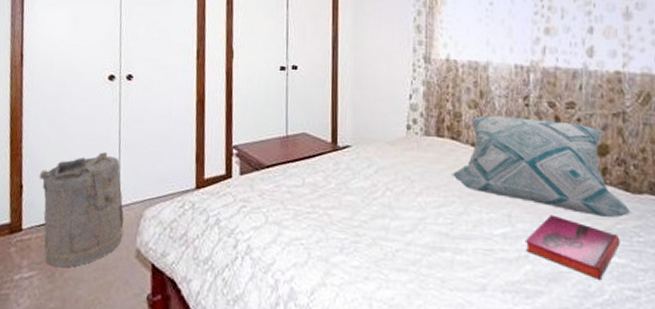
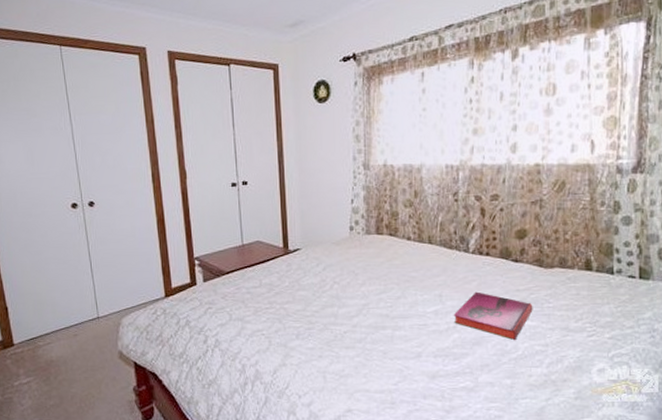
laundry hamper: present [39,152,125,268] -> none [21,273,105,372]
decorative pillow: present [451,116,633,218] -> none [390,212,545,290]

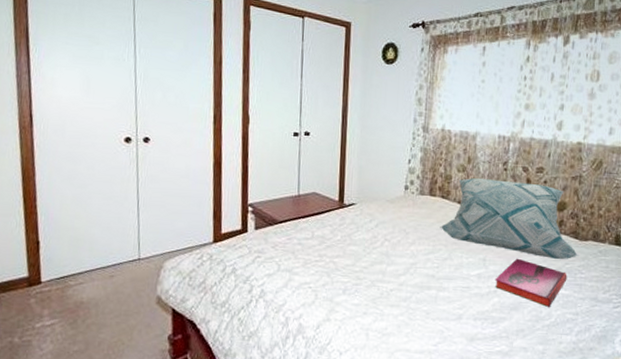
decorative pillow: none [390,212,545,290] -> present [440,178,579,260]

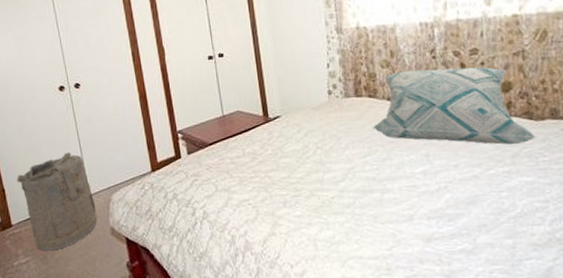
laundry hamper: none [56,210,145,315] -> present [16,152,97,251]
hardback book: present [495,258,567,307] -> none [443,149,528,197]

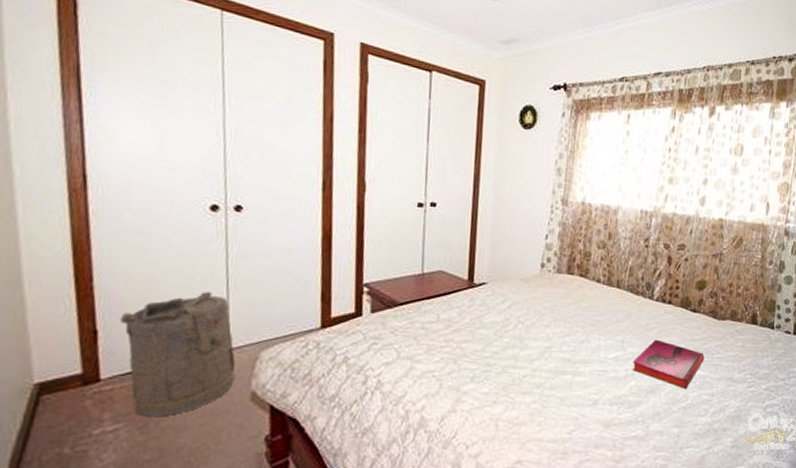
decorative pillow: present [372,67,538,145] -> none [577,255,717,340]
hardback book: none [443,149,528,197] -> present [632,339,705,389]

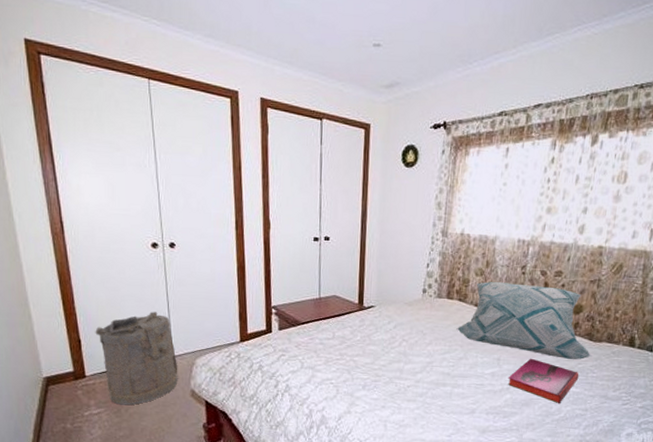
decorative pillow: none [577,255,717,340] -> present [456,282,592,360]

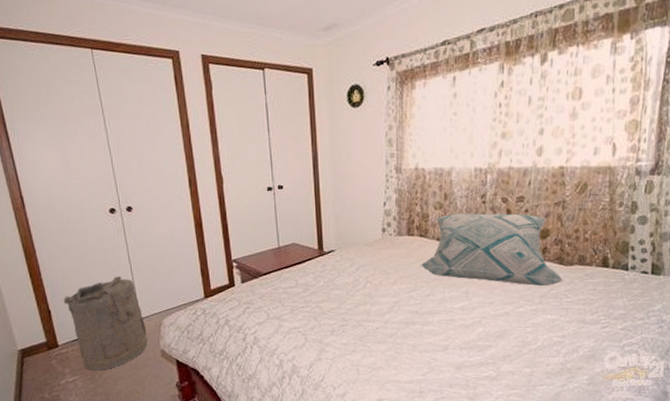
hardback book: present [508,358,579,403] -> none [478,288,553,332]

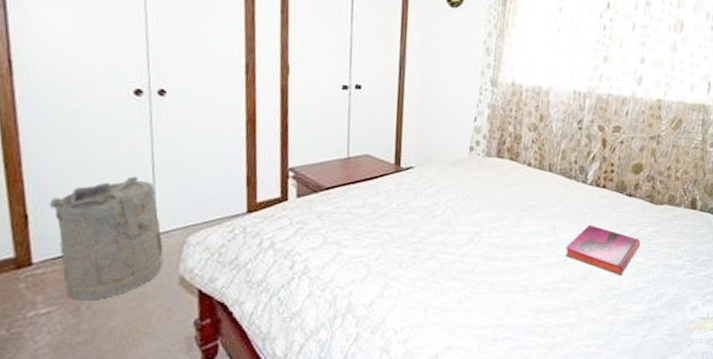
decorative pillow: present [420,213,565,287] -> none [507,138,654,226]
hardback book: none [478,288,553,332] -> present [565,224,641,275]

